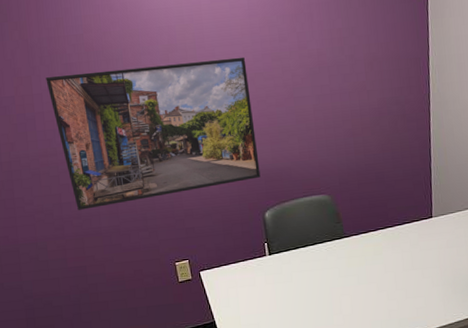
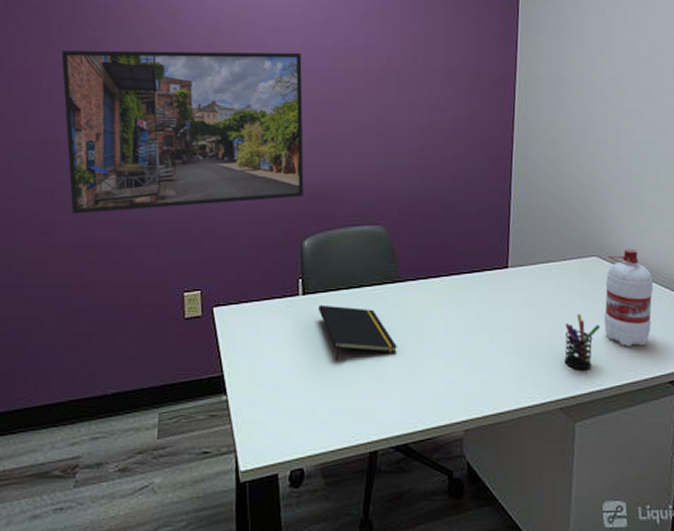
notepad: none [283,260,348,304] -> present [319,304,397,362]

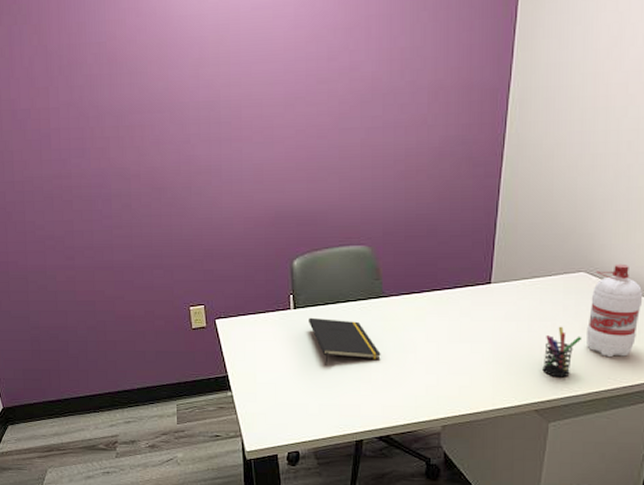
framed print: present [61,50,304,214] -> none [64,77,292,240]

